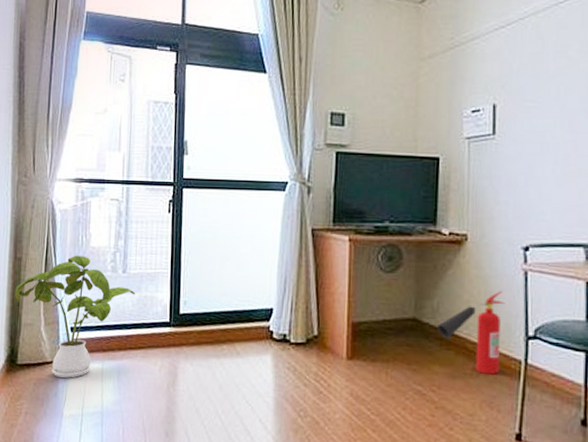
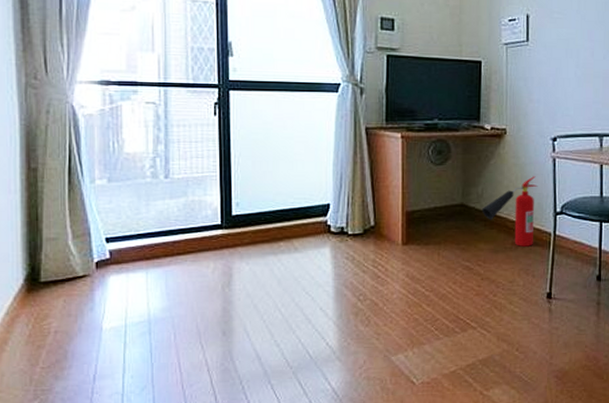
house plant: present [14,255,135,378] -> none [30,162,180,290]

